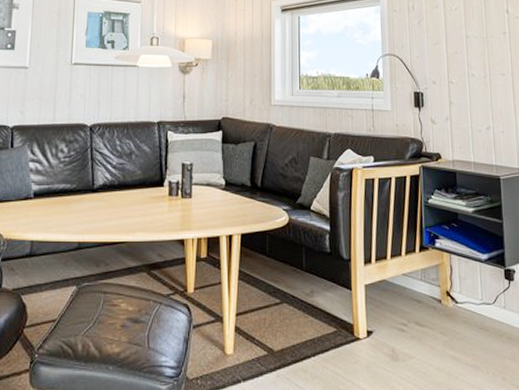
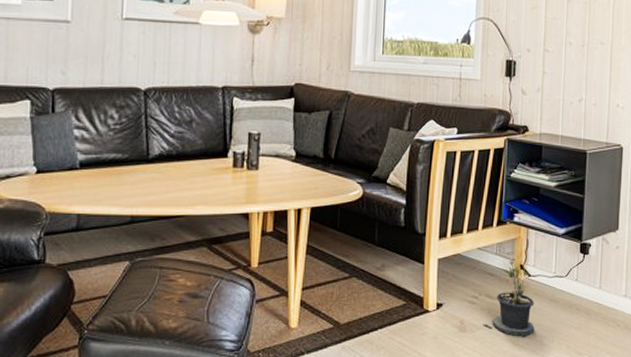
potted plant: none [414,286,468,367] -> present [483,259,535,337]

